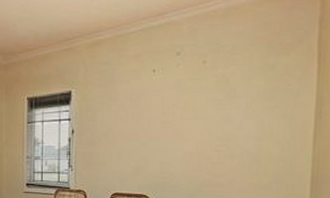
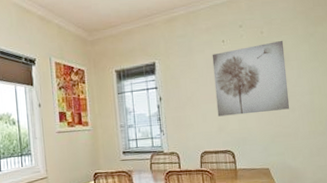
wall art: none [136,72,231,156] -> present [212,40,290,117]

